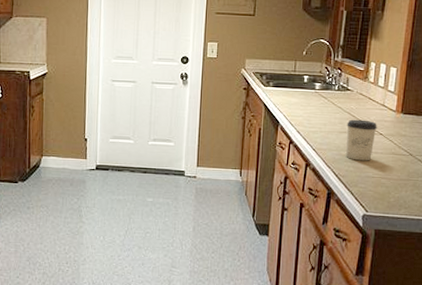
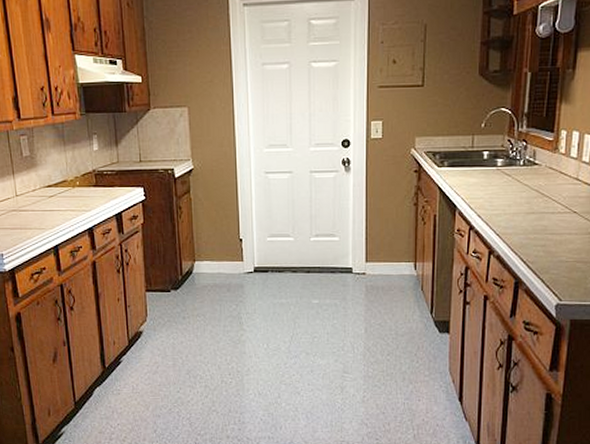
cup: present [346,119,377,161] -> none [535,197,570,244]

